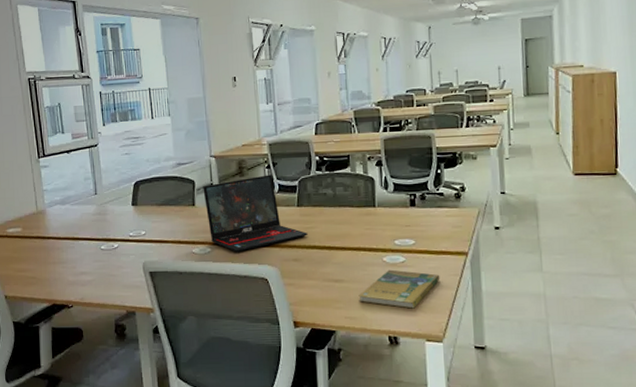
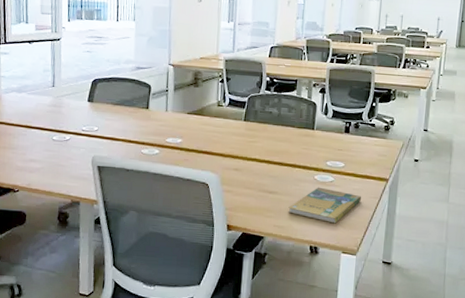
laptop: present [203,174,308,252] -> none [158,88,250,157]

